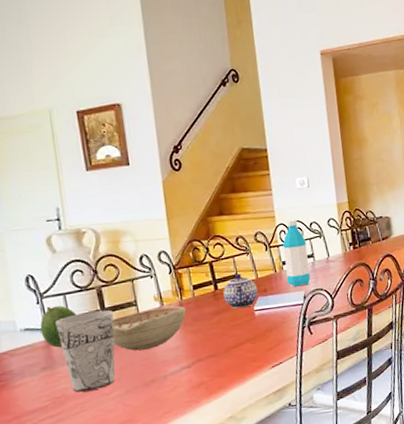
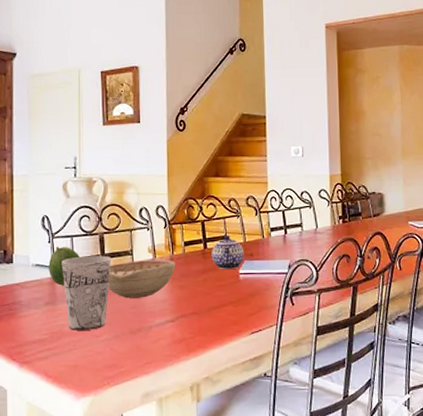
water bottle: present [283,219,311,287] -> none [273,187,297,255]

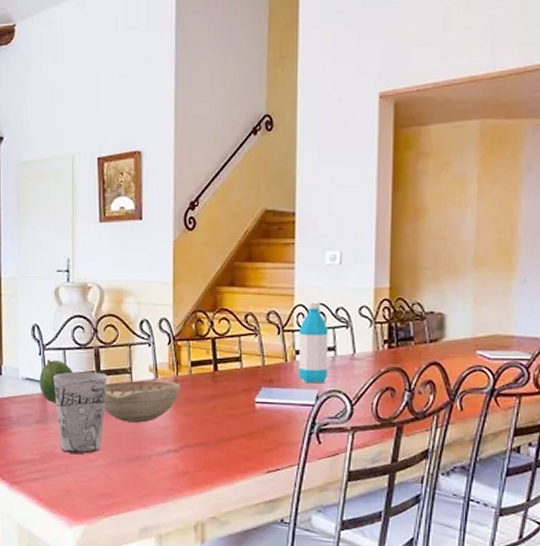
teapot: present [212,235,244,270] -> none [223,356,262,397]
water bottle: none [273,187,297,255] -> present [299,302,328,384]

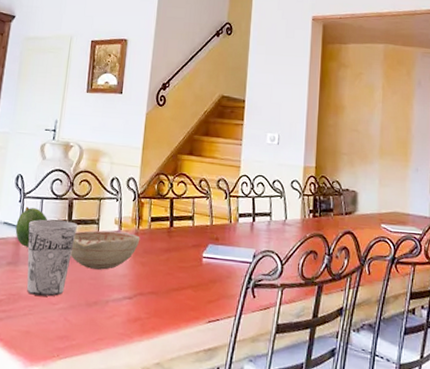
water bottle: present [299,302,328,384] -> none [240,173,266,244]

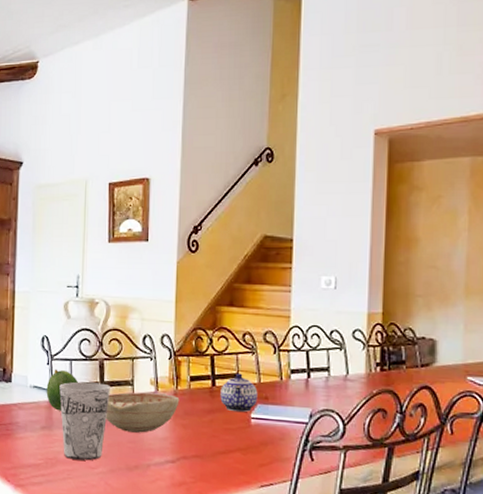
teapot: none [176,215,210,252] -> present [220,373,258,413]

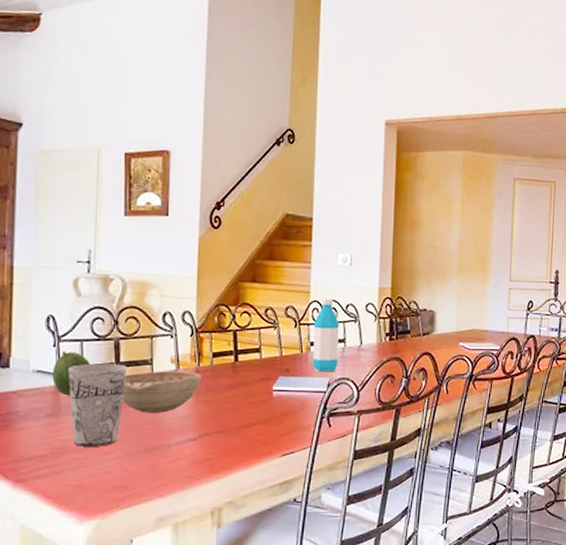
teapot: present [220,373,258,413] -> none [243,347,280,386]
water bottle: none [293,324,323,403] -> present [313,298,339,372]

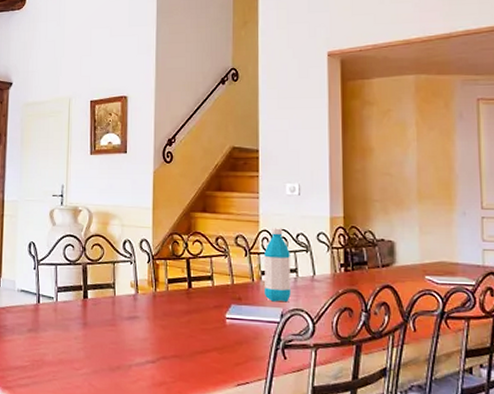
fruit: present [52,351,91,396] -> none [33,273,64,314]
cup: present [68,363,128,446] -> none [45,285,94,362]
decorative bowl: present [122,371,202,413] -> none [89,294,158,334]

